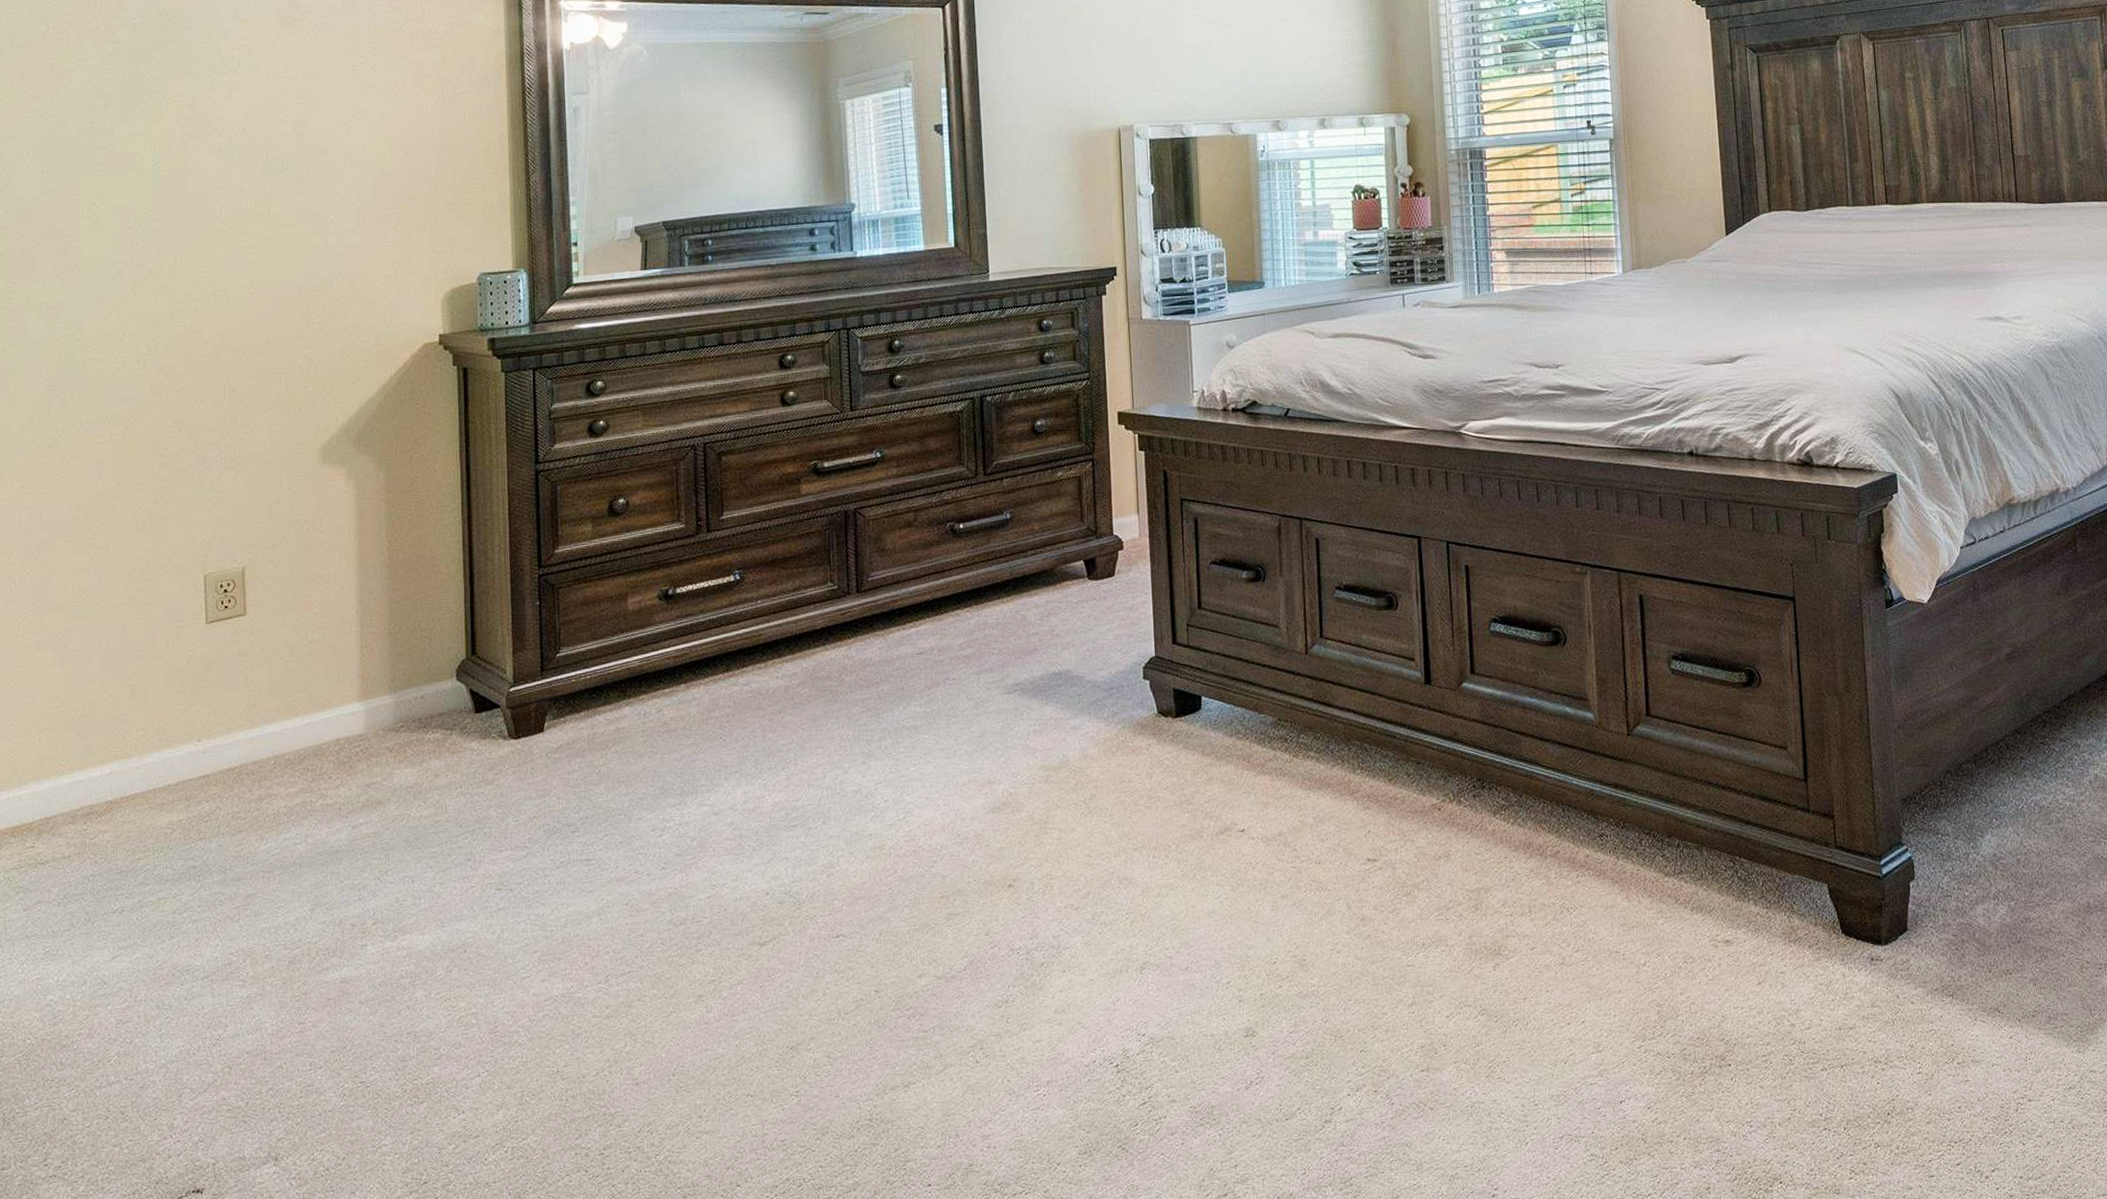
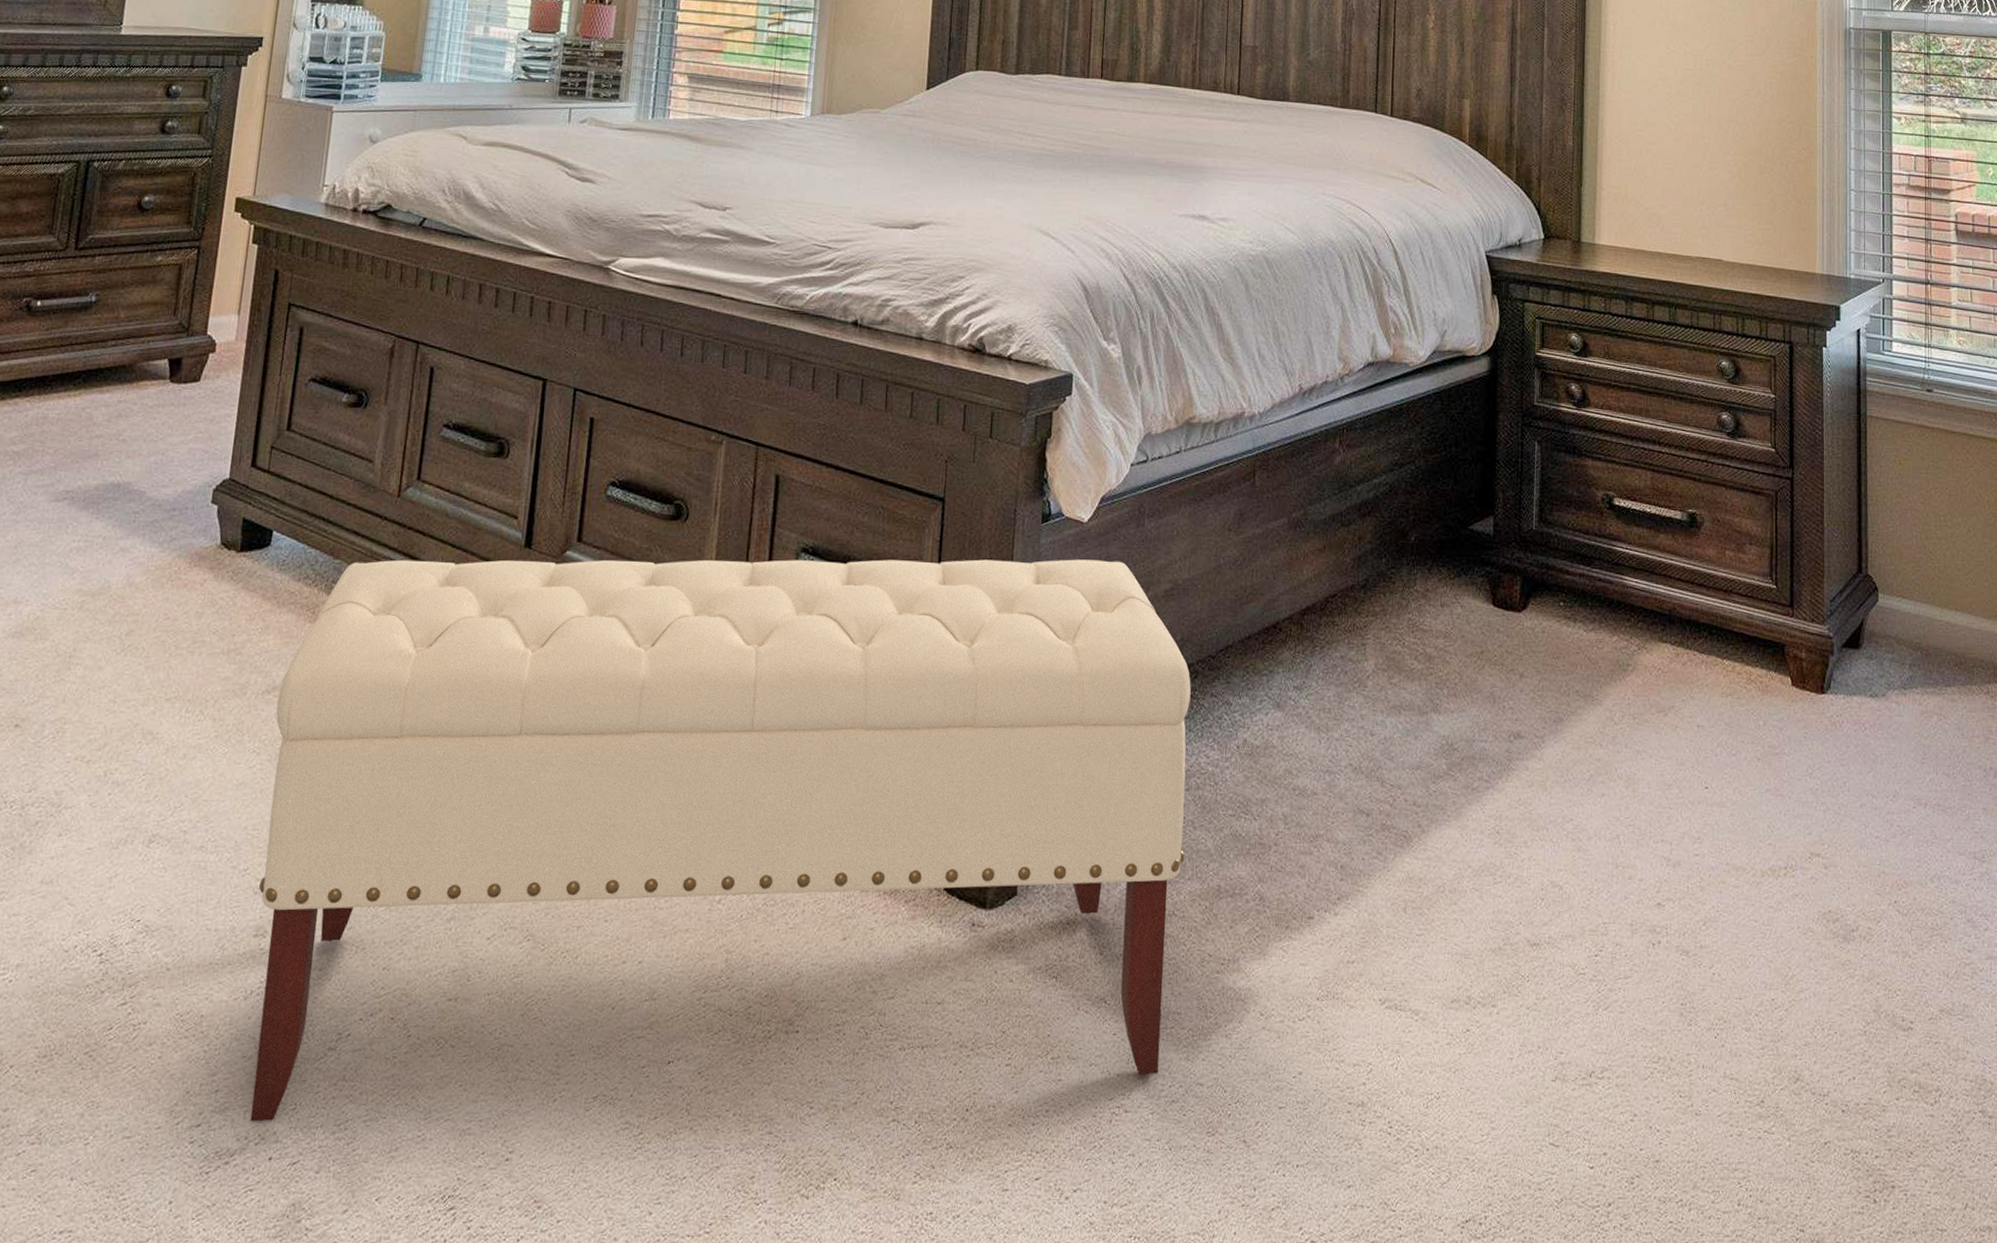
bench: none [1230,633,2055,1188] -> present [250,559,1191,1122]

